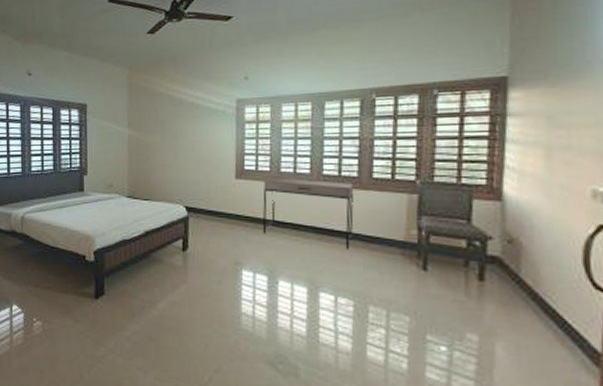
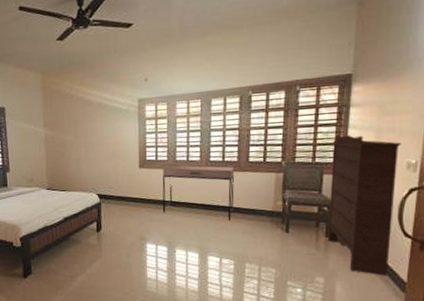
dresser: none [481,150,582,341] -> present [327,134,401,276]

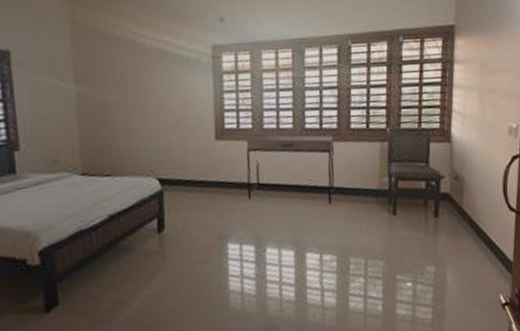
dresser: present [327,134,401,276] -> none [436,95,503,258]

